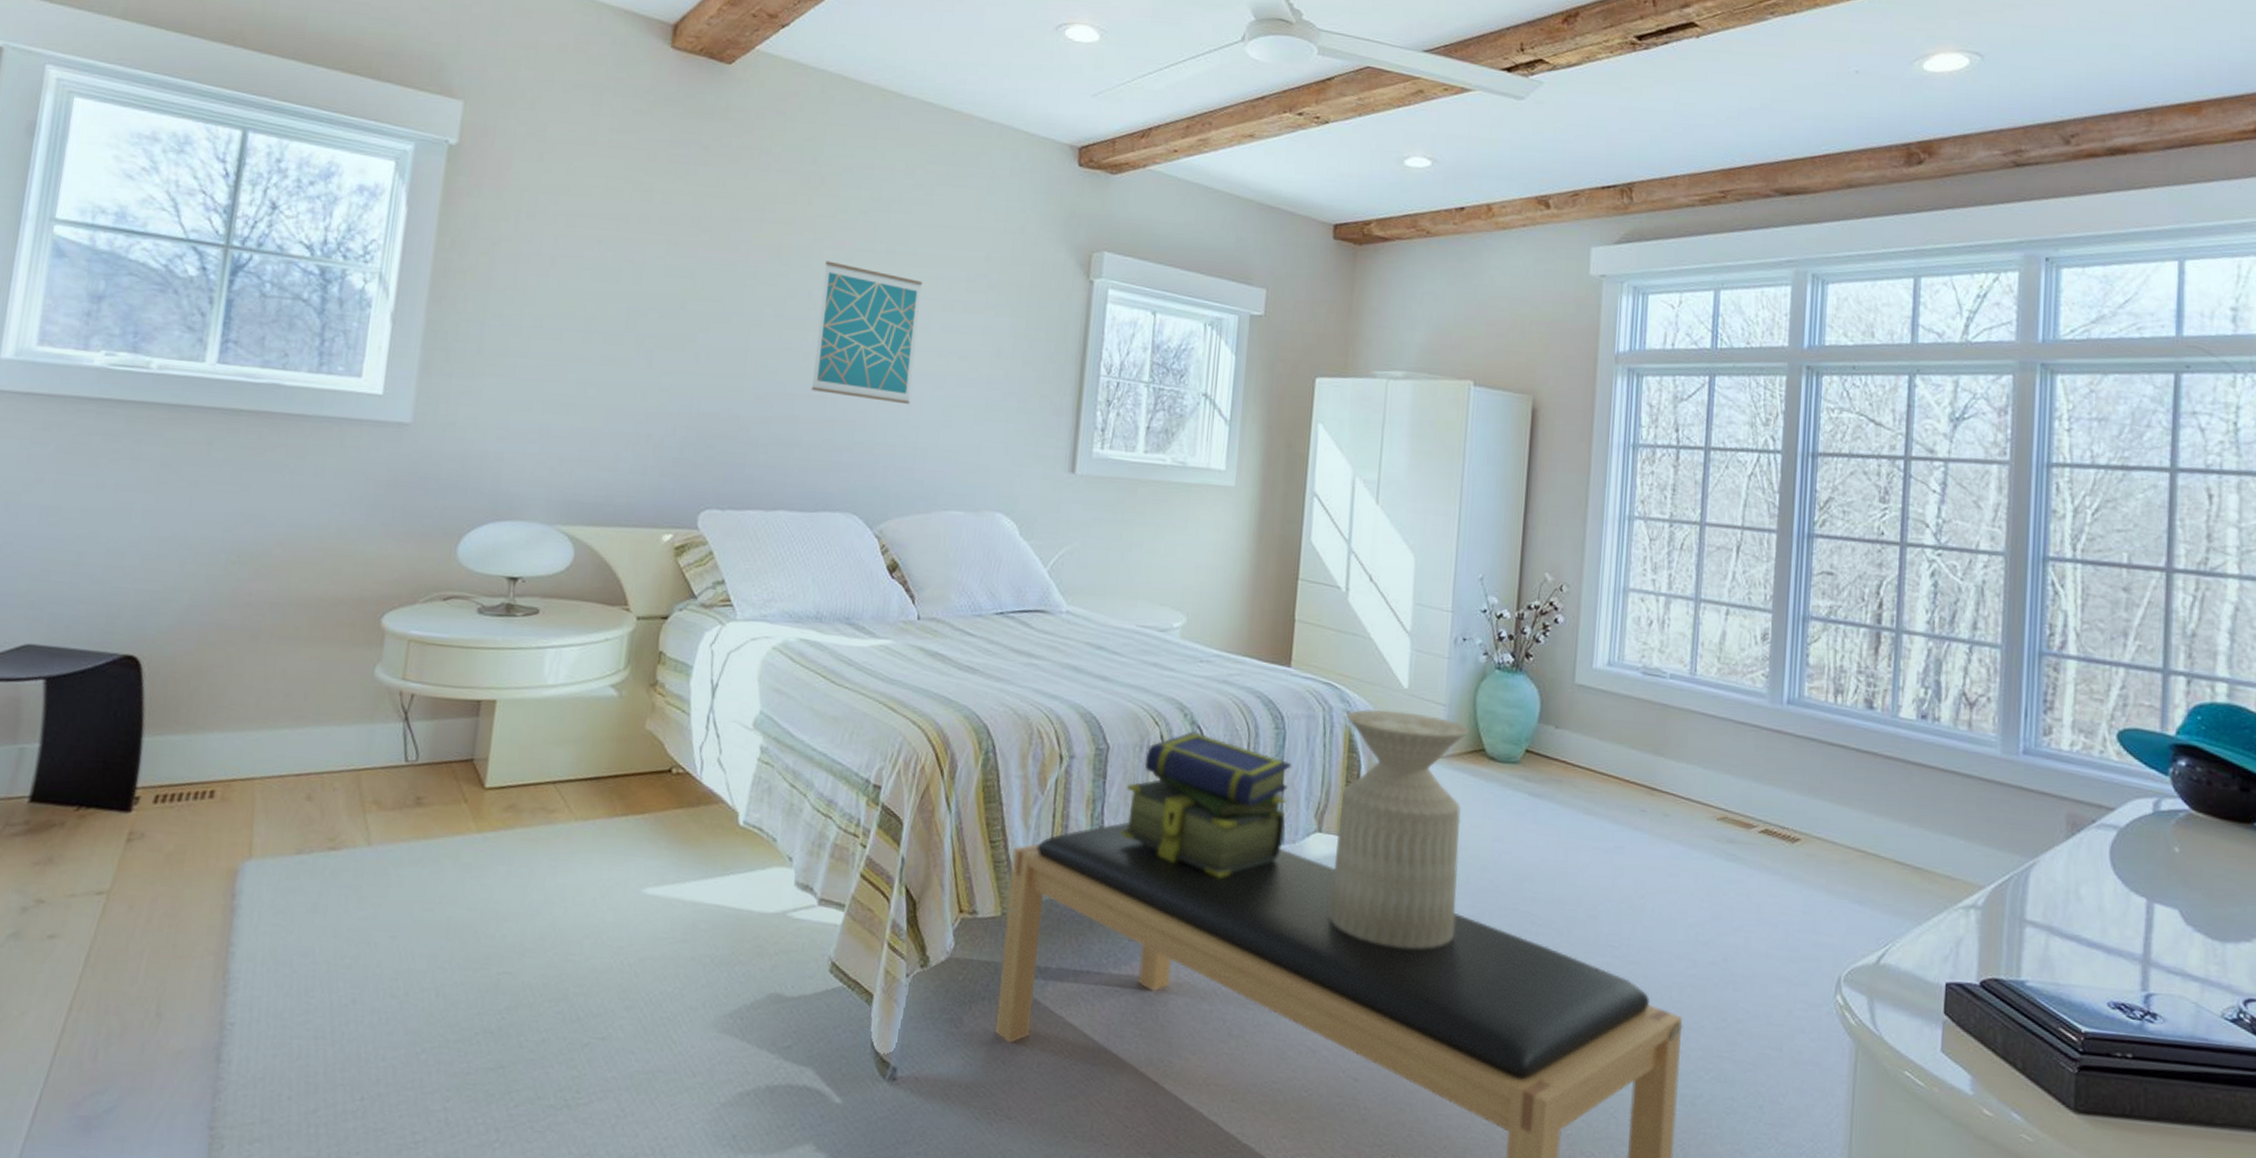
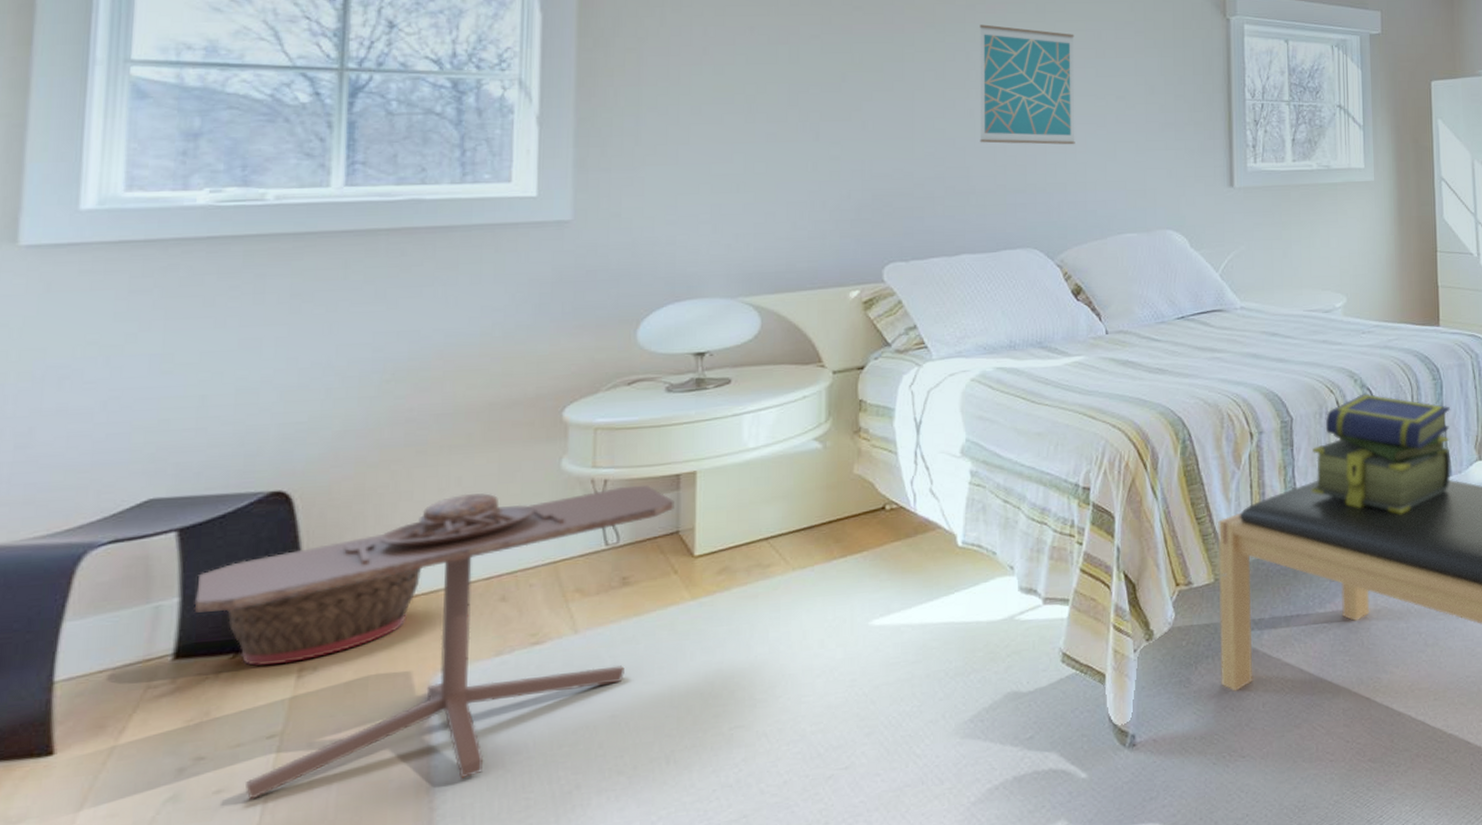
side table: none [50,686,473,971] -> present [194,486,675,800]
basket: none [76,752,243,825] -> present [227,567,422,666]

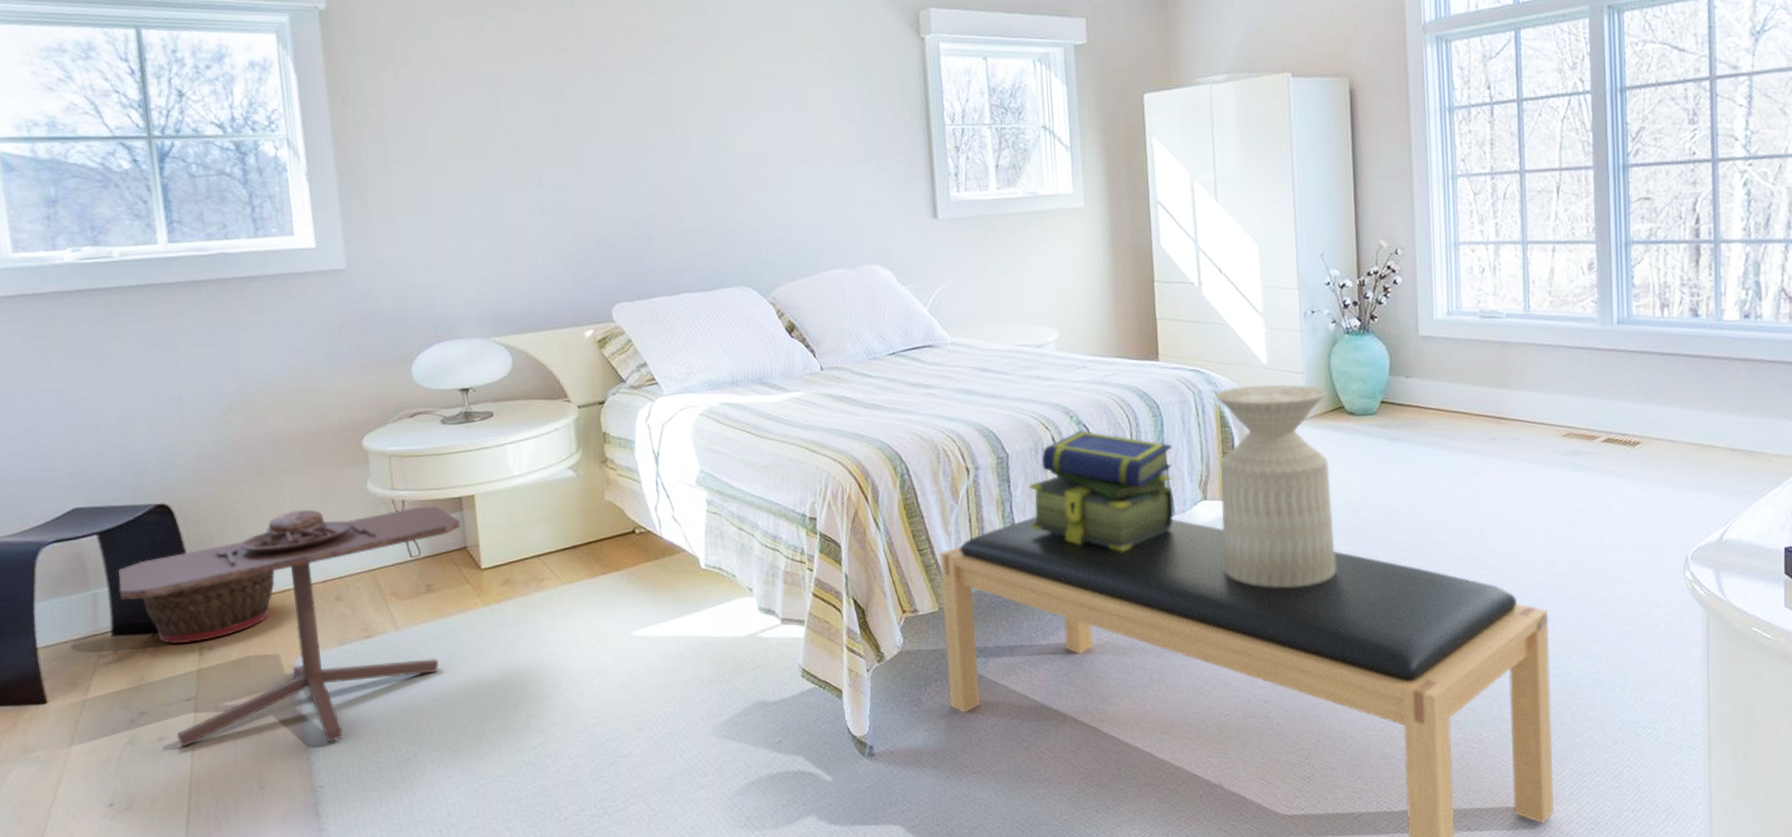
wall art: present [980,24,1075,145] -> none [678,60,778,182]

